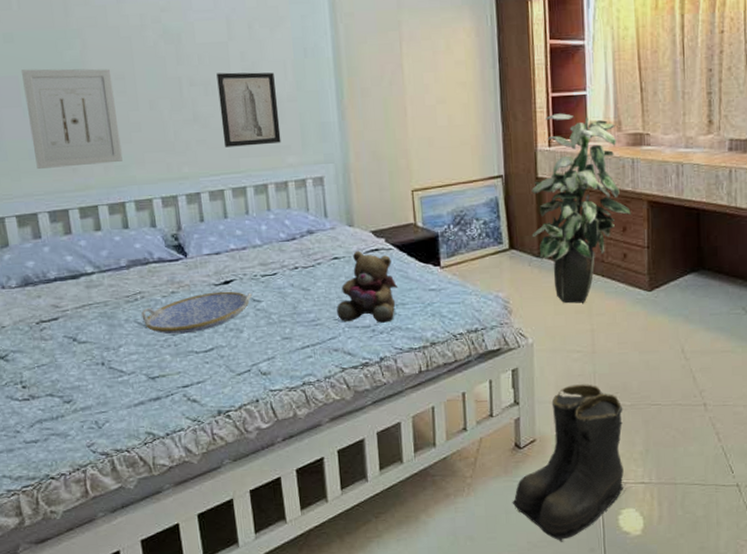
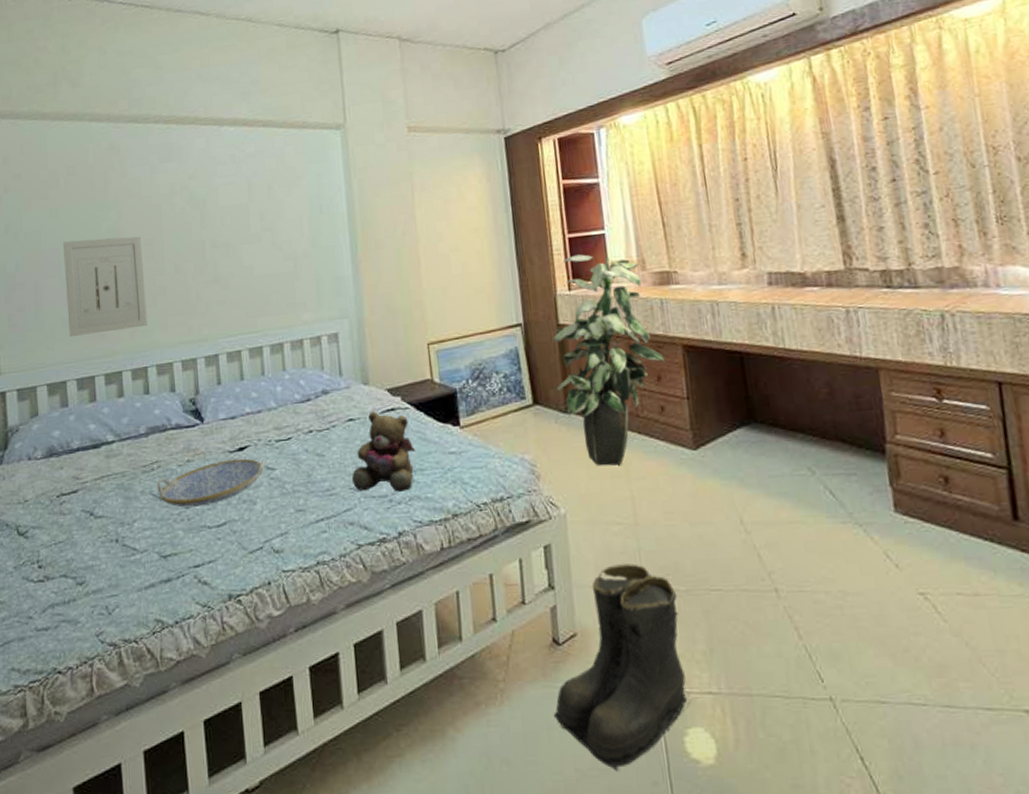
wall art: present [216,72,281,147] -> none [237,230,297,307]

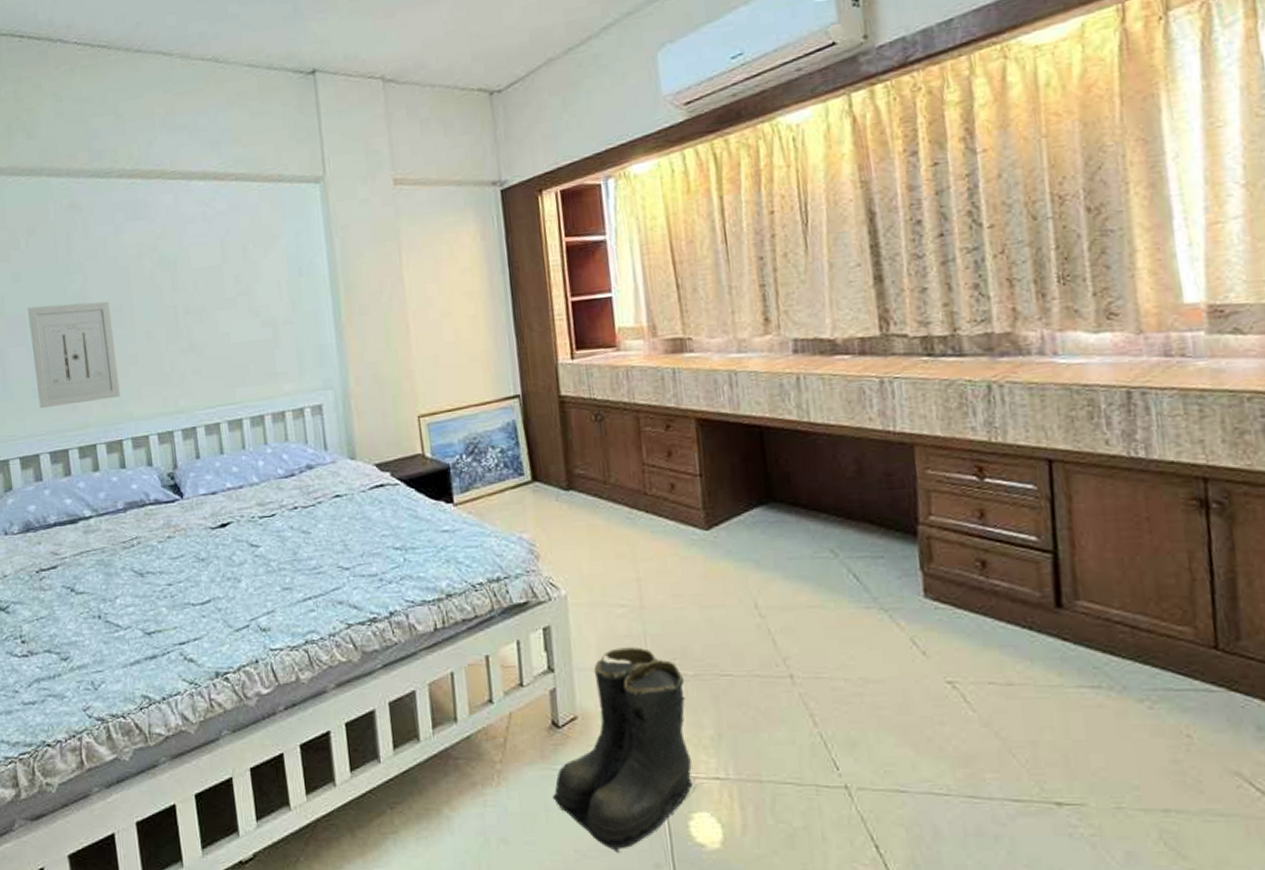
serving tray: present [157,458,266,508] -> none [138,535,250,585]
teddy bear: present [352,411,416,492] -> none [340,487,407,571]
indoor plant: present [553,254,665,466] -> none [554,319,676,547]

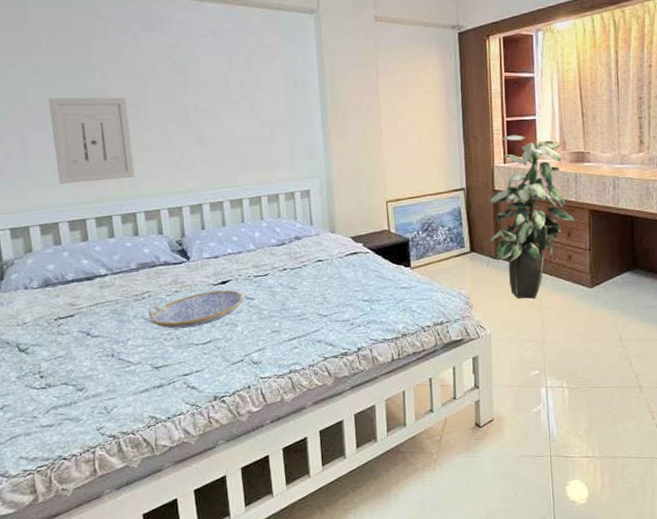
serving tray: none [138,535,250,585] -> present [148,290,246,329]
boots: present [552,647,697,853] -> none [473,369,573,511]
indoor plant: none [554,319,676,547] -> present [489,135,575,299]

